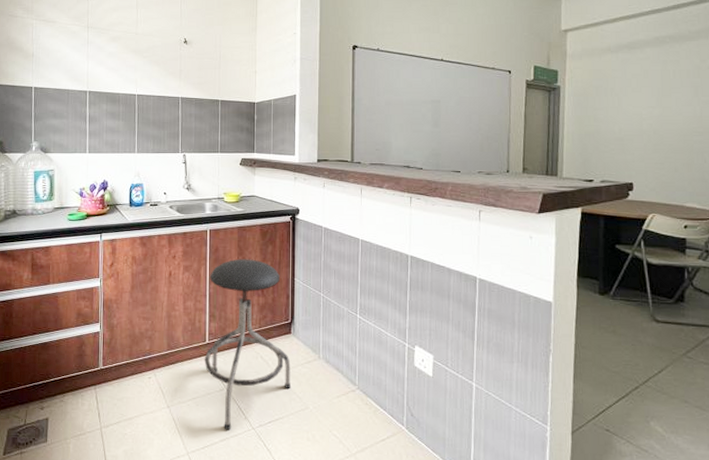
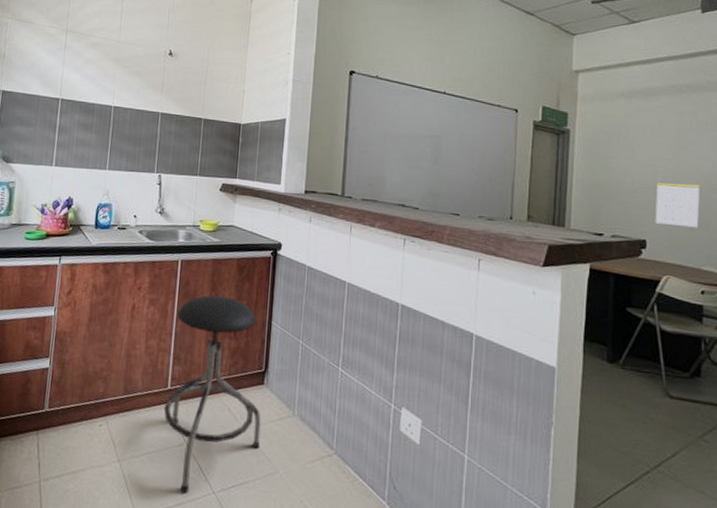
calendar: none [641,129,683,169] -> present [655,183,700,228]

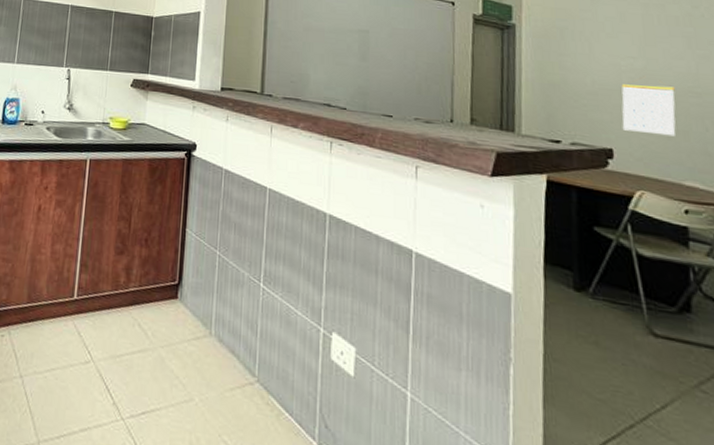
stool: present [163,295,261,493] -> none [69,197,175,418]

